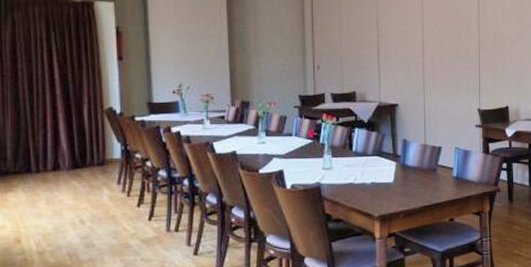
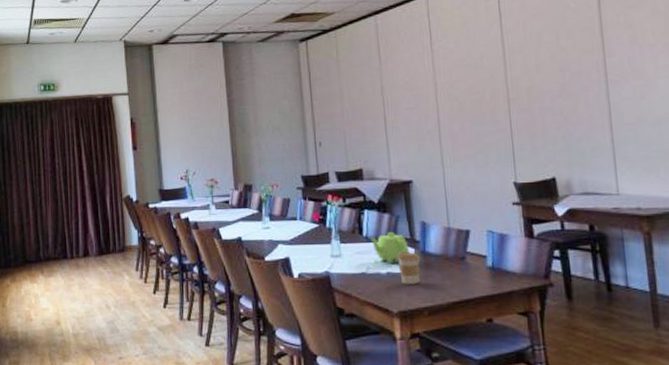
teapot: none [357,147,391,175] -> present [369,231,409,263]
coffee cup: none [381,165,401,193] -> present [397,252,421,285]

